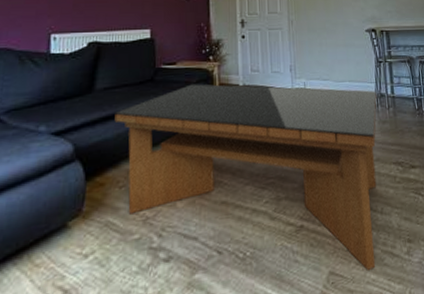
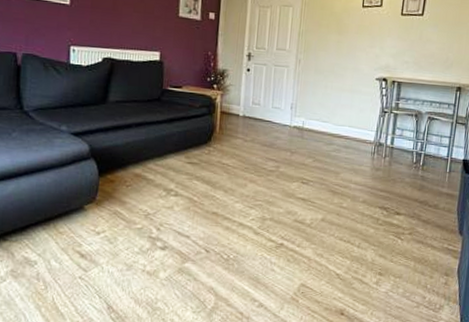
coffee table: present [114,84,377,270] -> none [124,108,375,289]

